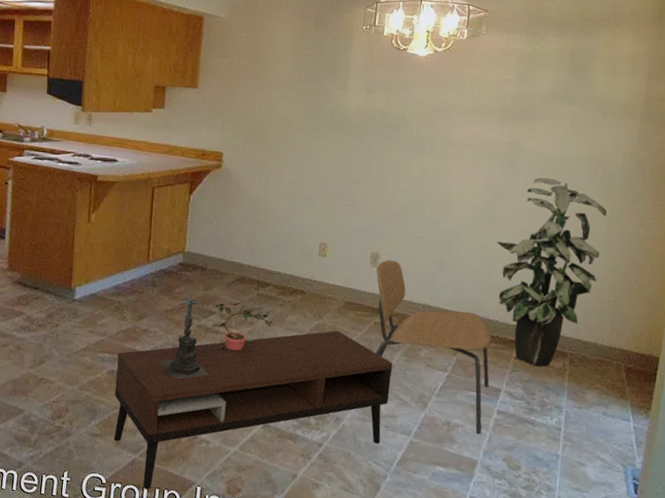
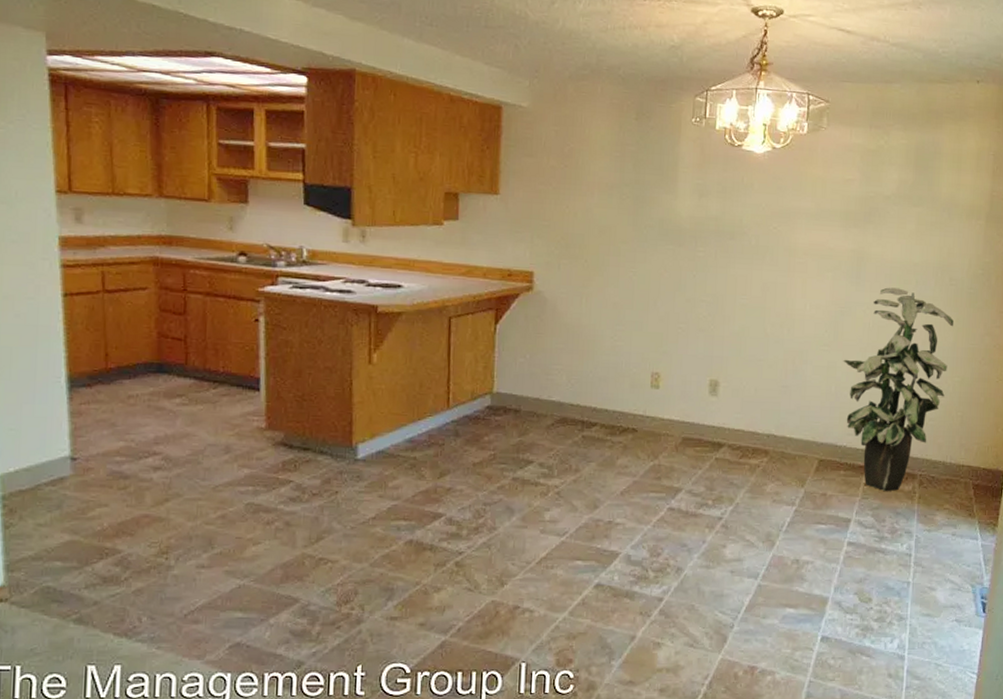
coffee table: present [113,330,393,490] -> none [415,470,737,674]
candle holder: present [158,291,210,380] -> none [467,439,530,544]
potted plant: present [212,300,273,351] -> none [530,445,602,504]
chair: present [375,260,492,434] -> none [716,387,840,569]

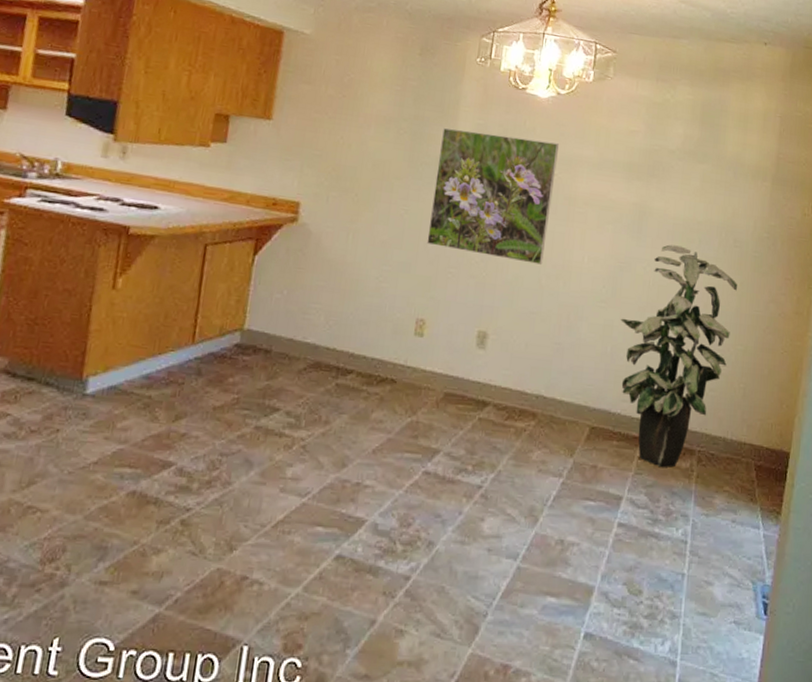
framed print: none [656,189,777,315] -> present [426,127,559,265]

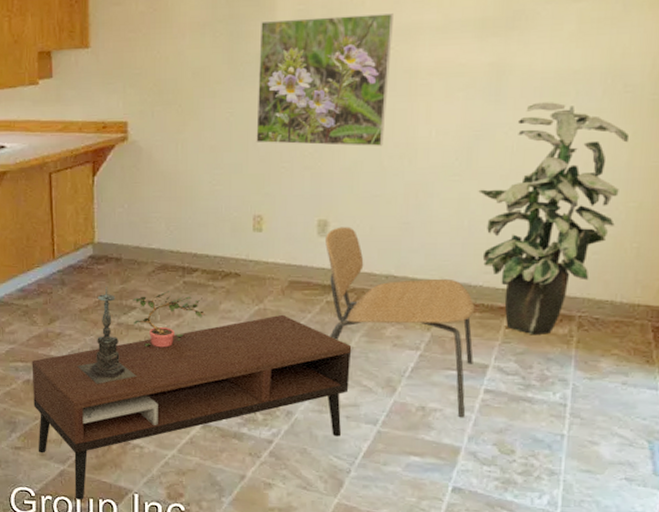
coffee table: none [129,429,500,655] -> present [31,314,352,500]
candle holder: none [199,382,268,501] -> present [77,287,136,384]
potted plant: none [274,393,354,460] -> present [133,291,205,348]
chair: none [479,340,613,553] -> present [325,227,475,417]

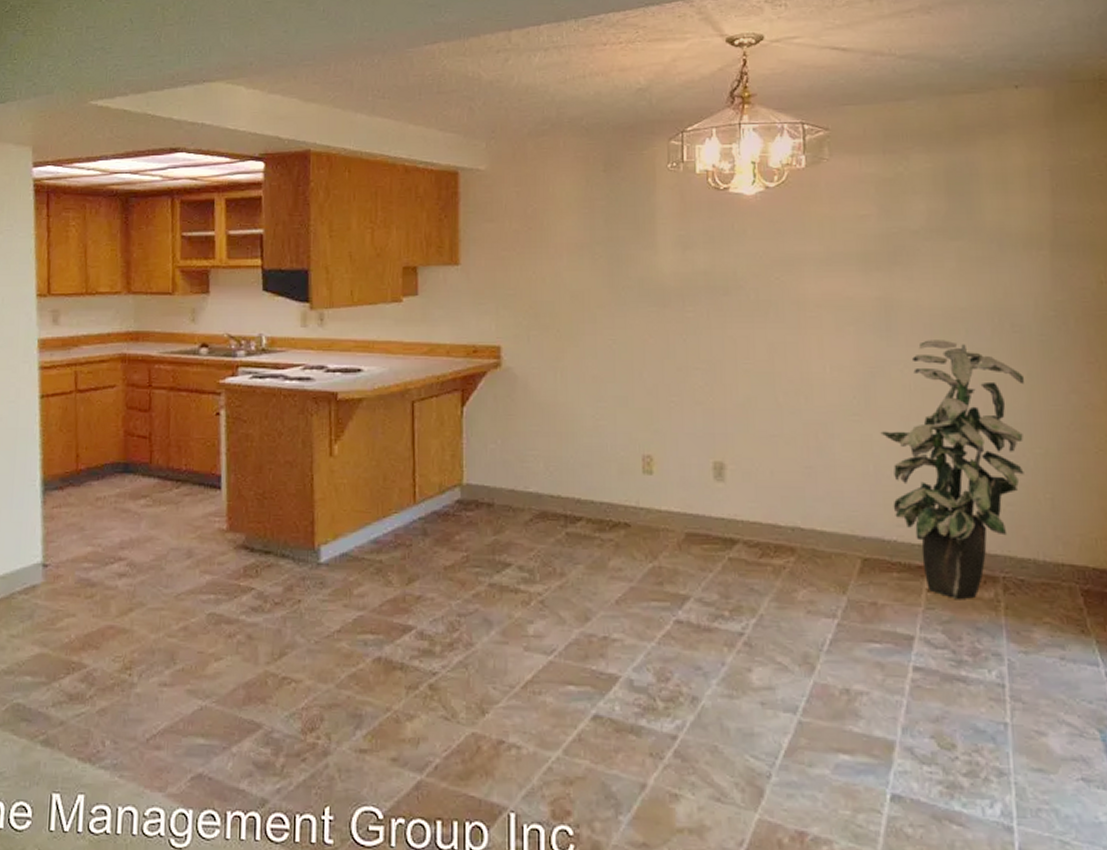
coffee table: present [31,314,352,500] -> none [384,573,762,823]
candle holder: present [77,287,136,384] -> none [440,538,512,663]
potted plant: present [133,291,205,348] -> none [507,544,592,615]
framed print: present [256,13,393,146] -> none [640,243,777,381]
chair: present [325,227,475,417] -> none [723,470,897,702]

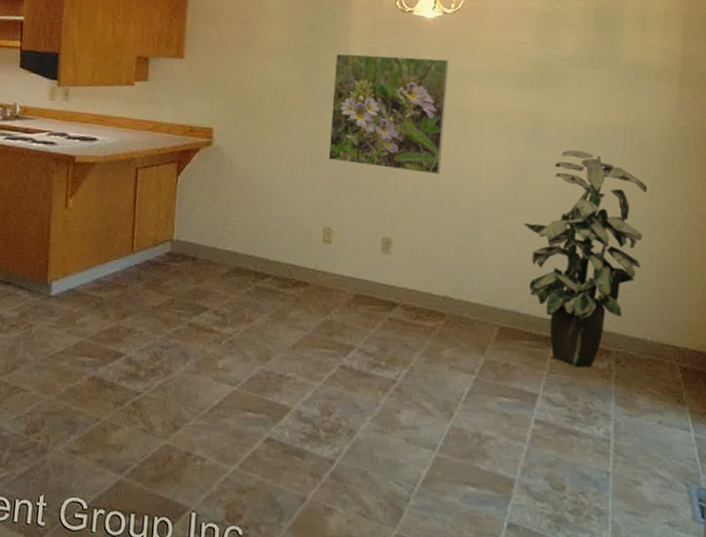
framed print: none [640,243,777,381] -> present [328,53,448,174]

